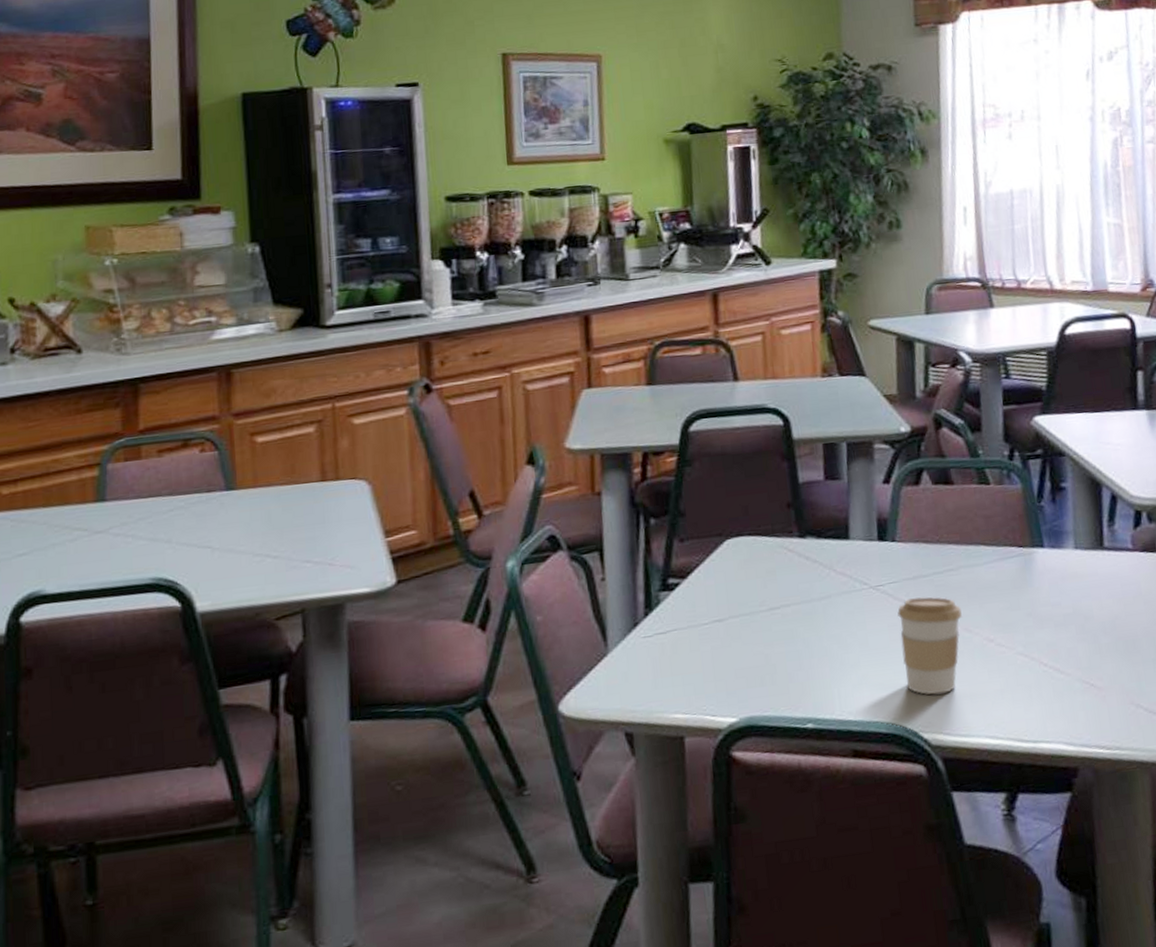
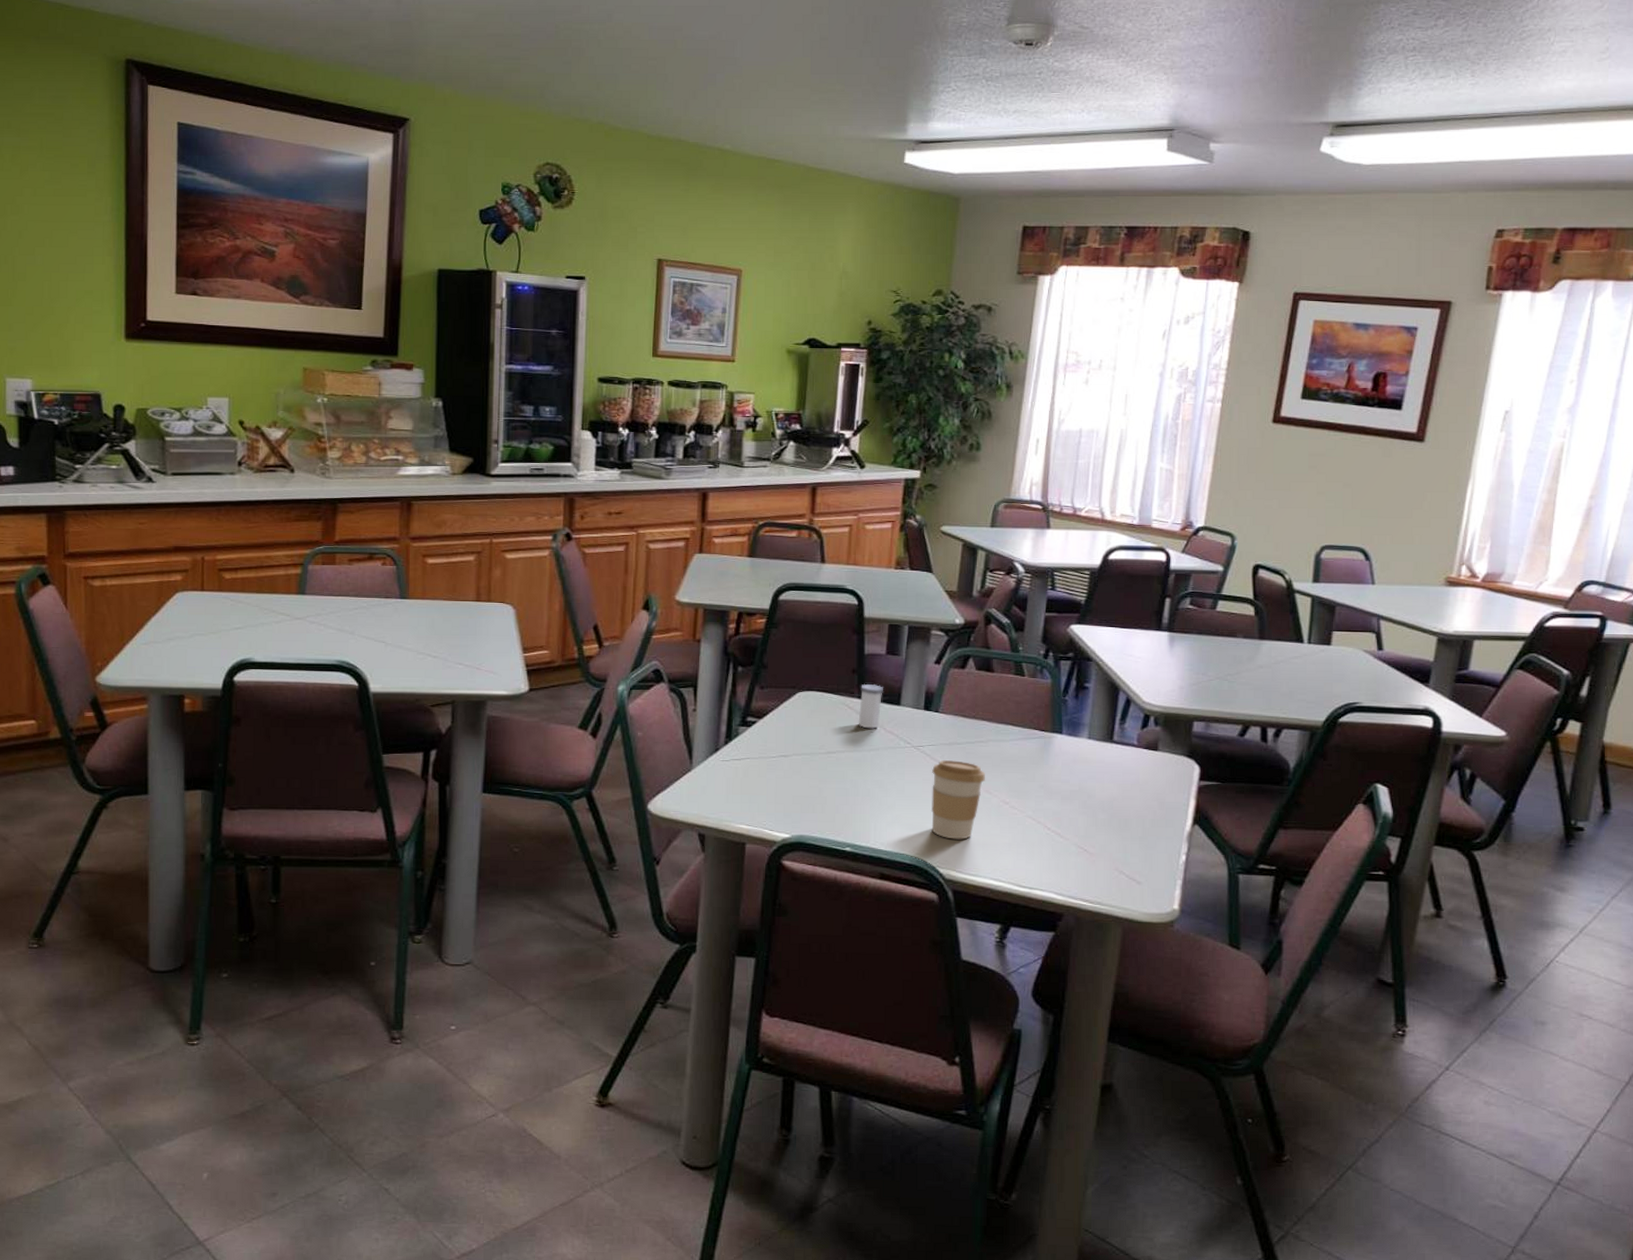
salt shaker: none [799,518,828,573] -> present [858,684,884,729]

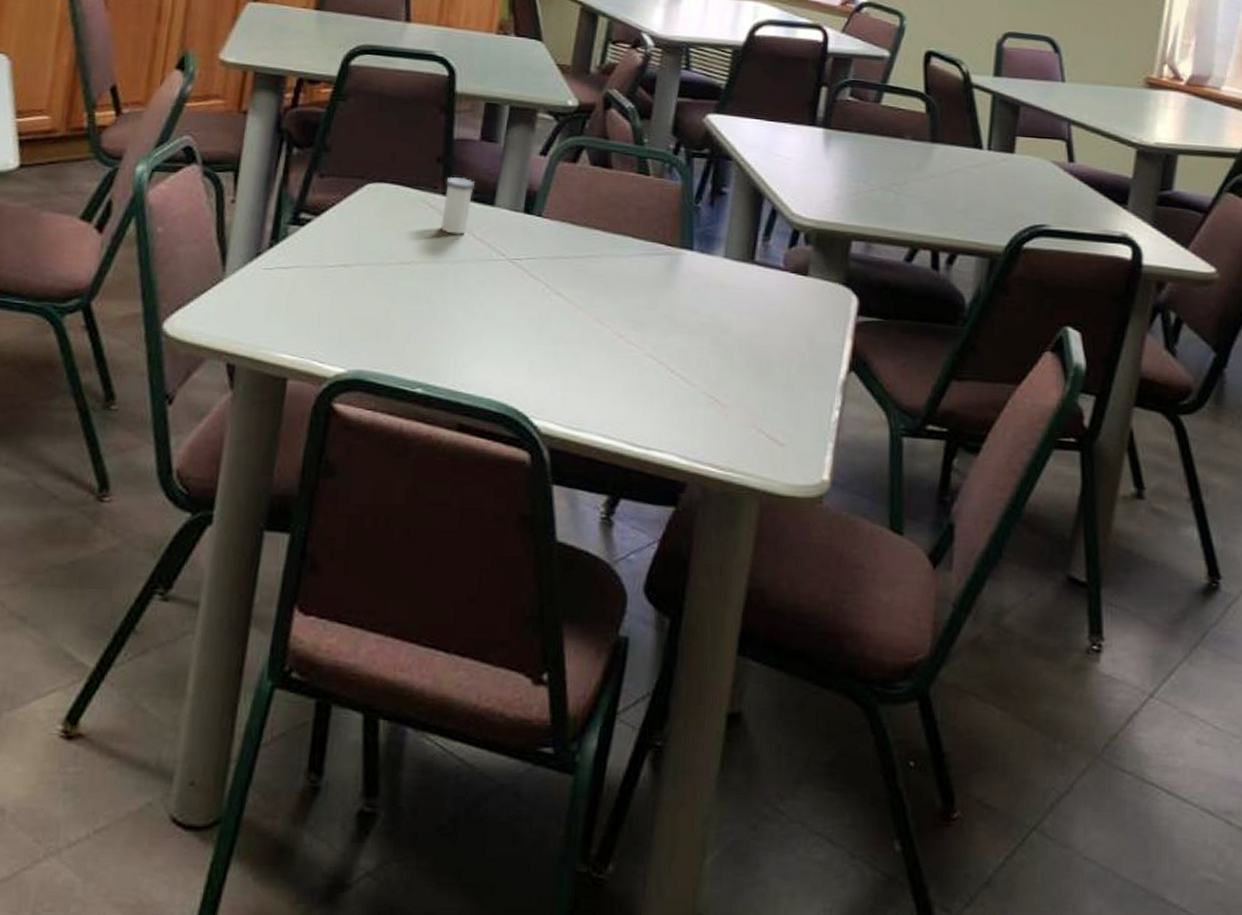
coffee cup: present [931,760,985,840] -> none [526,278,596,382]

